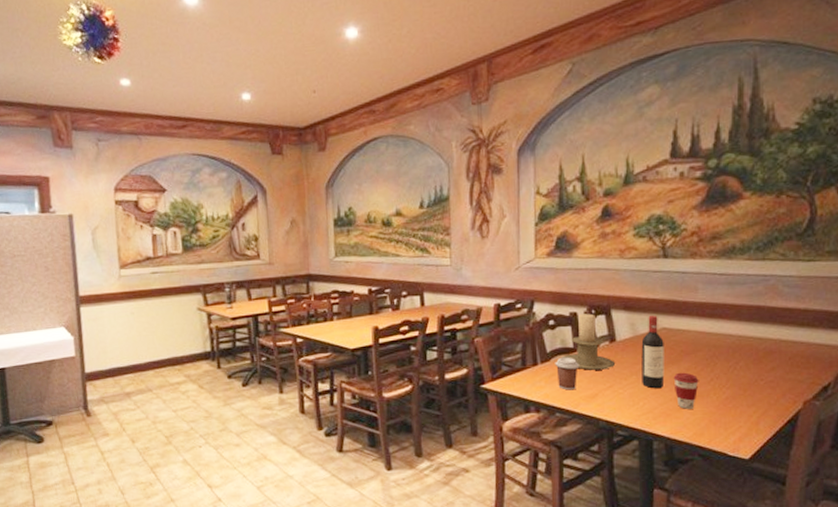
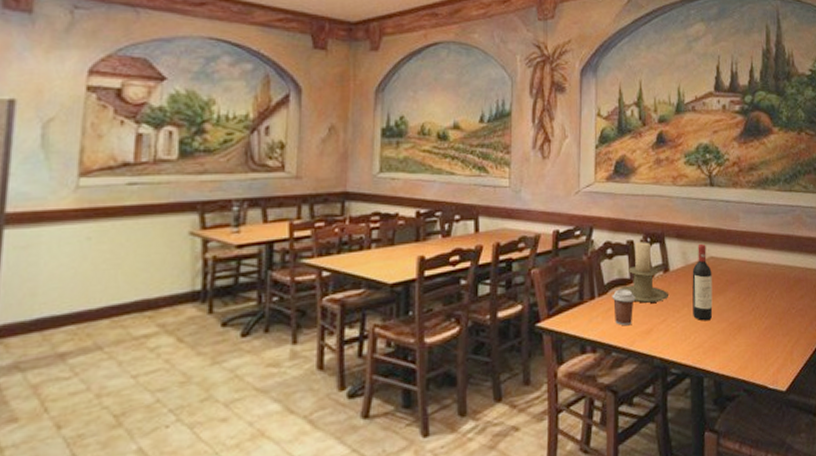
coffee cup: present [673,372,699,409] -> none [720,302,742,342]

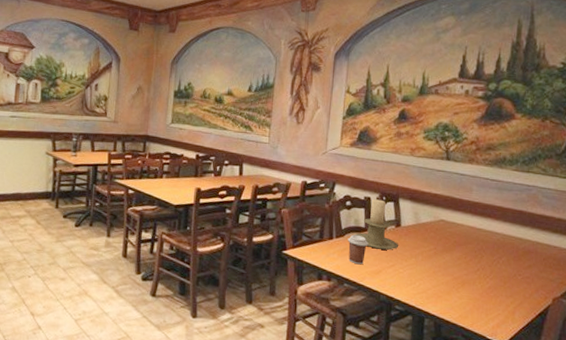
wine bottle: present [692,243,713,321] -> none [419,207,441,273]

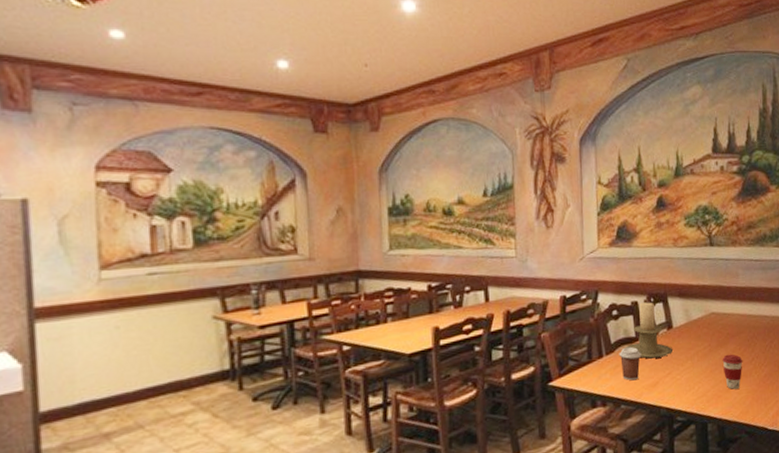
coffee cup: none [446,260,468,294] -> present [722,354,743,389]

